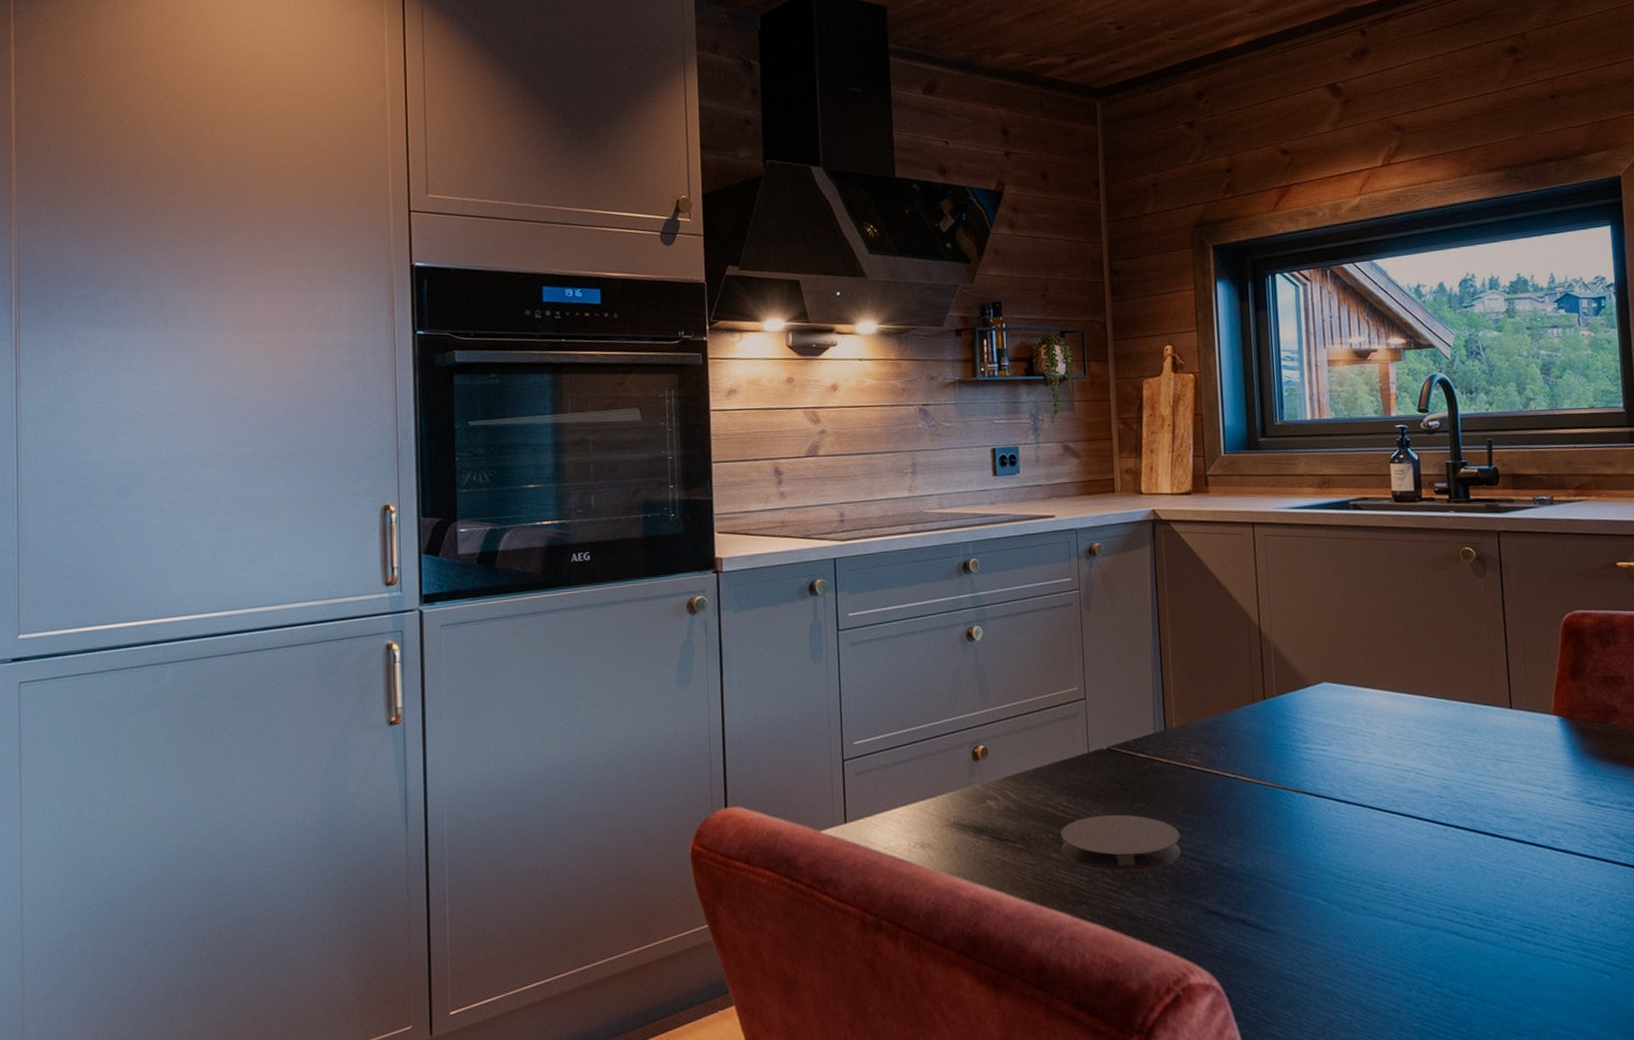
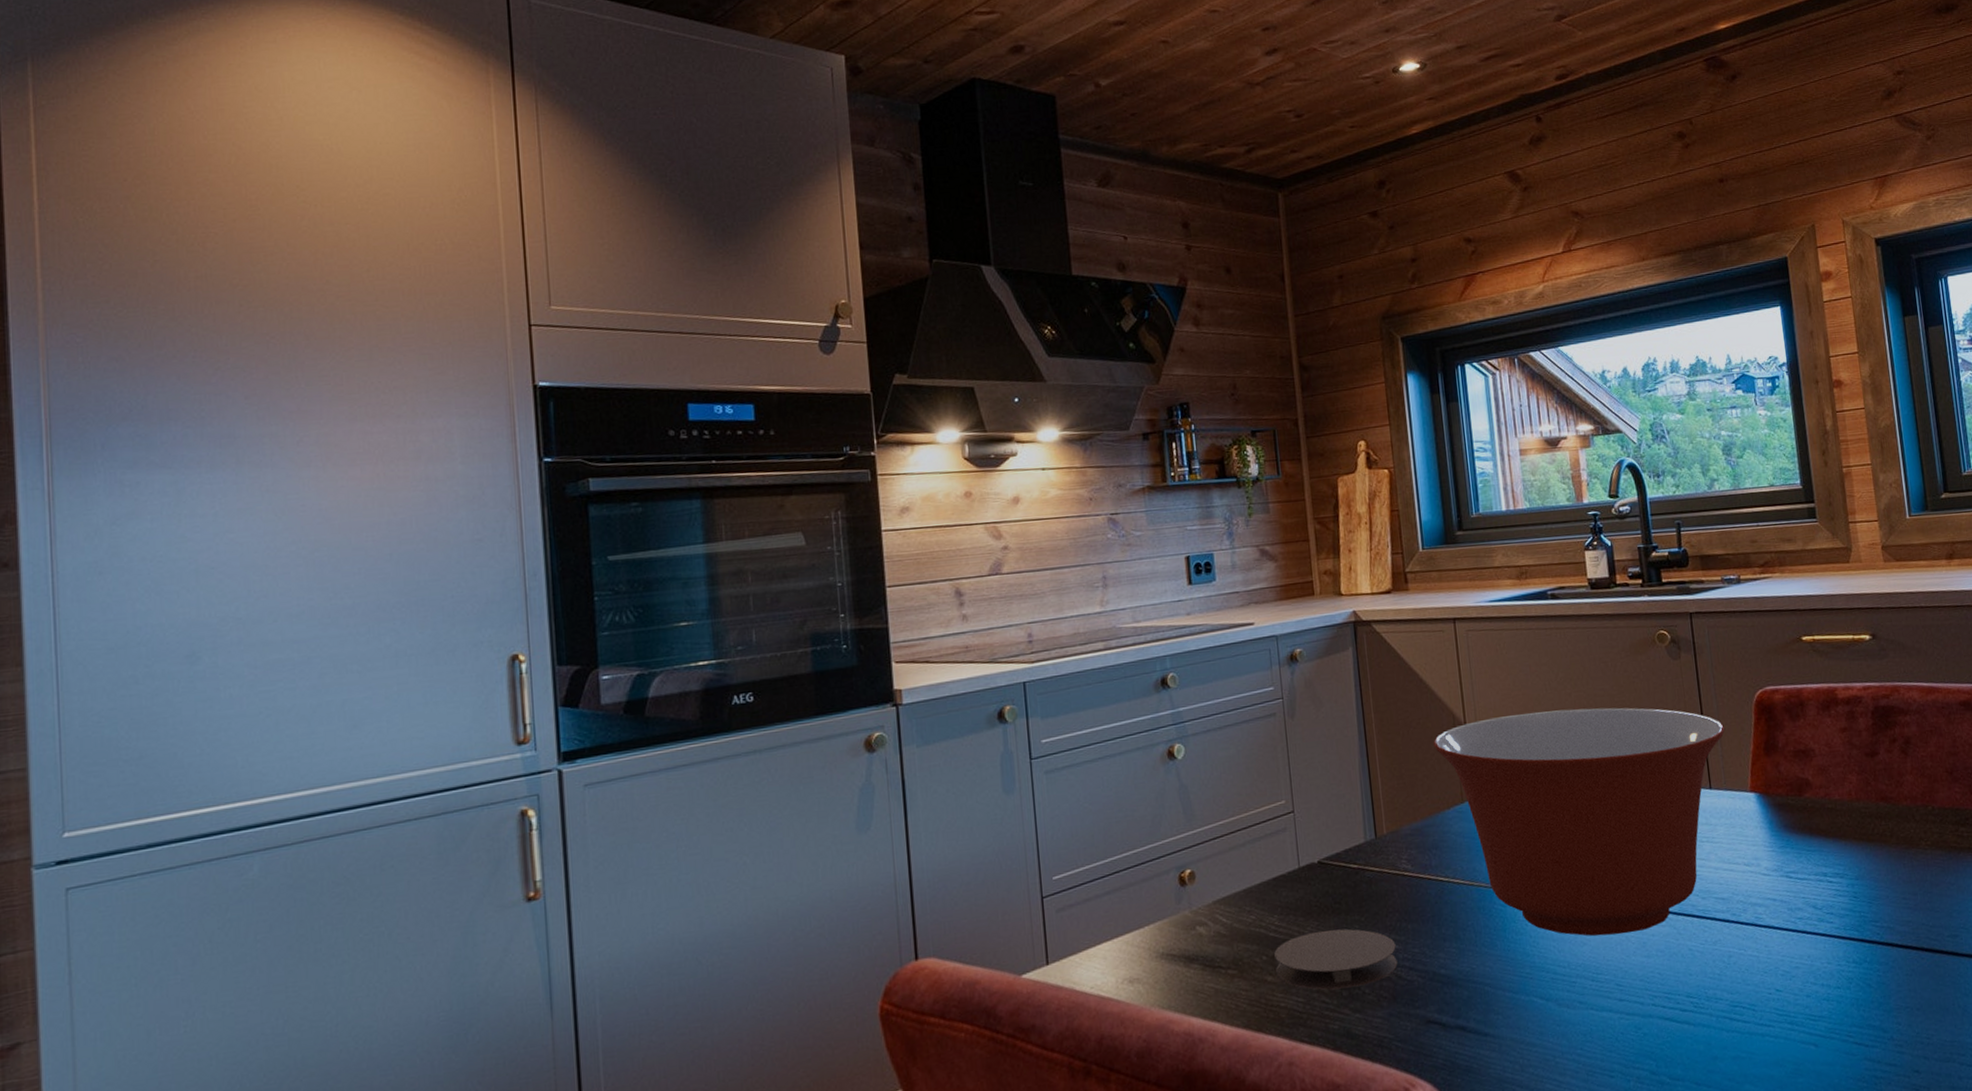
mixing bowl: none [1226,619,1530,845] -> present [1433,707,1726,936]

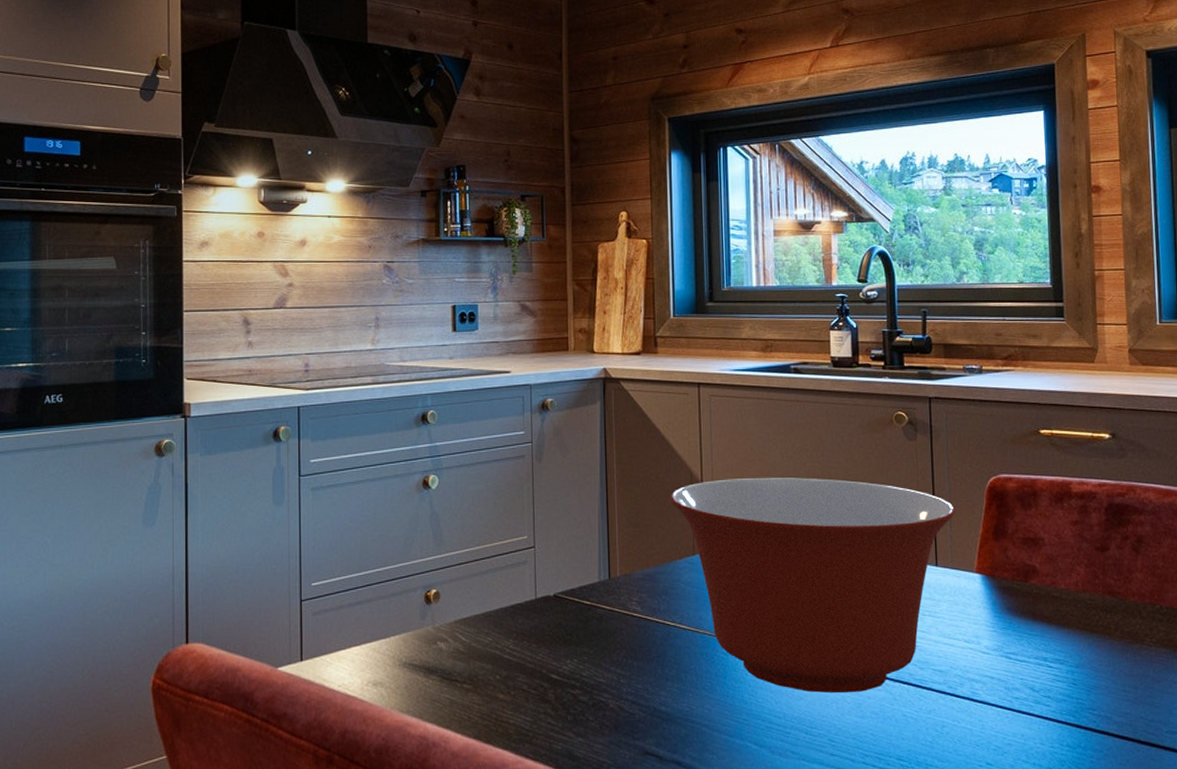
coaster: present [1274,928,1398,990] -> none [507,658,621,713]

